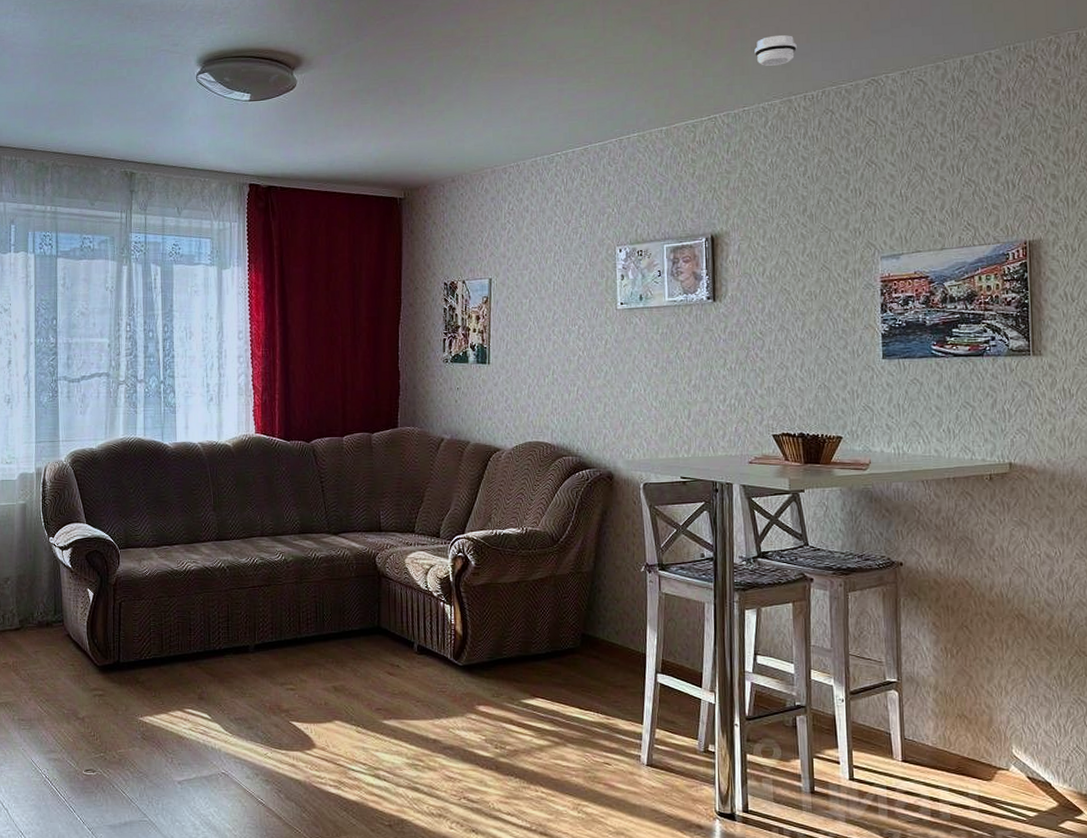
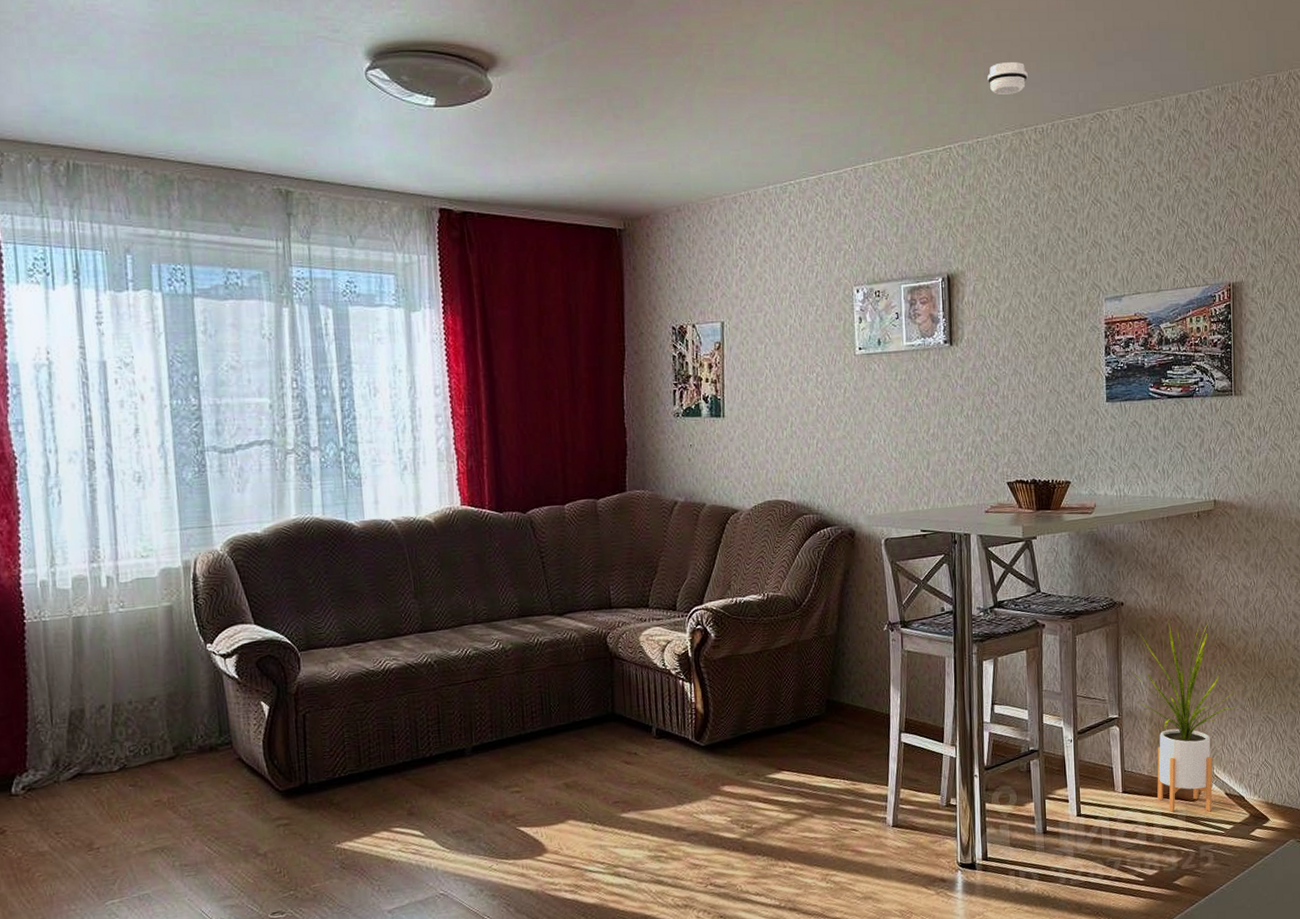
house plant: none [910,584,1042,795] -> present [1129,620,1239,812]

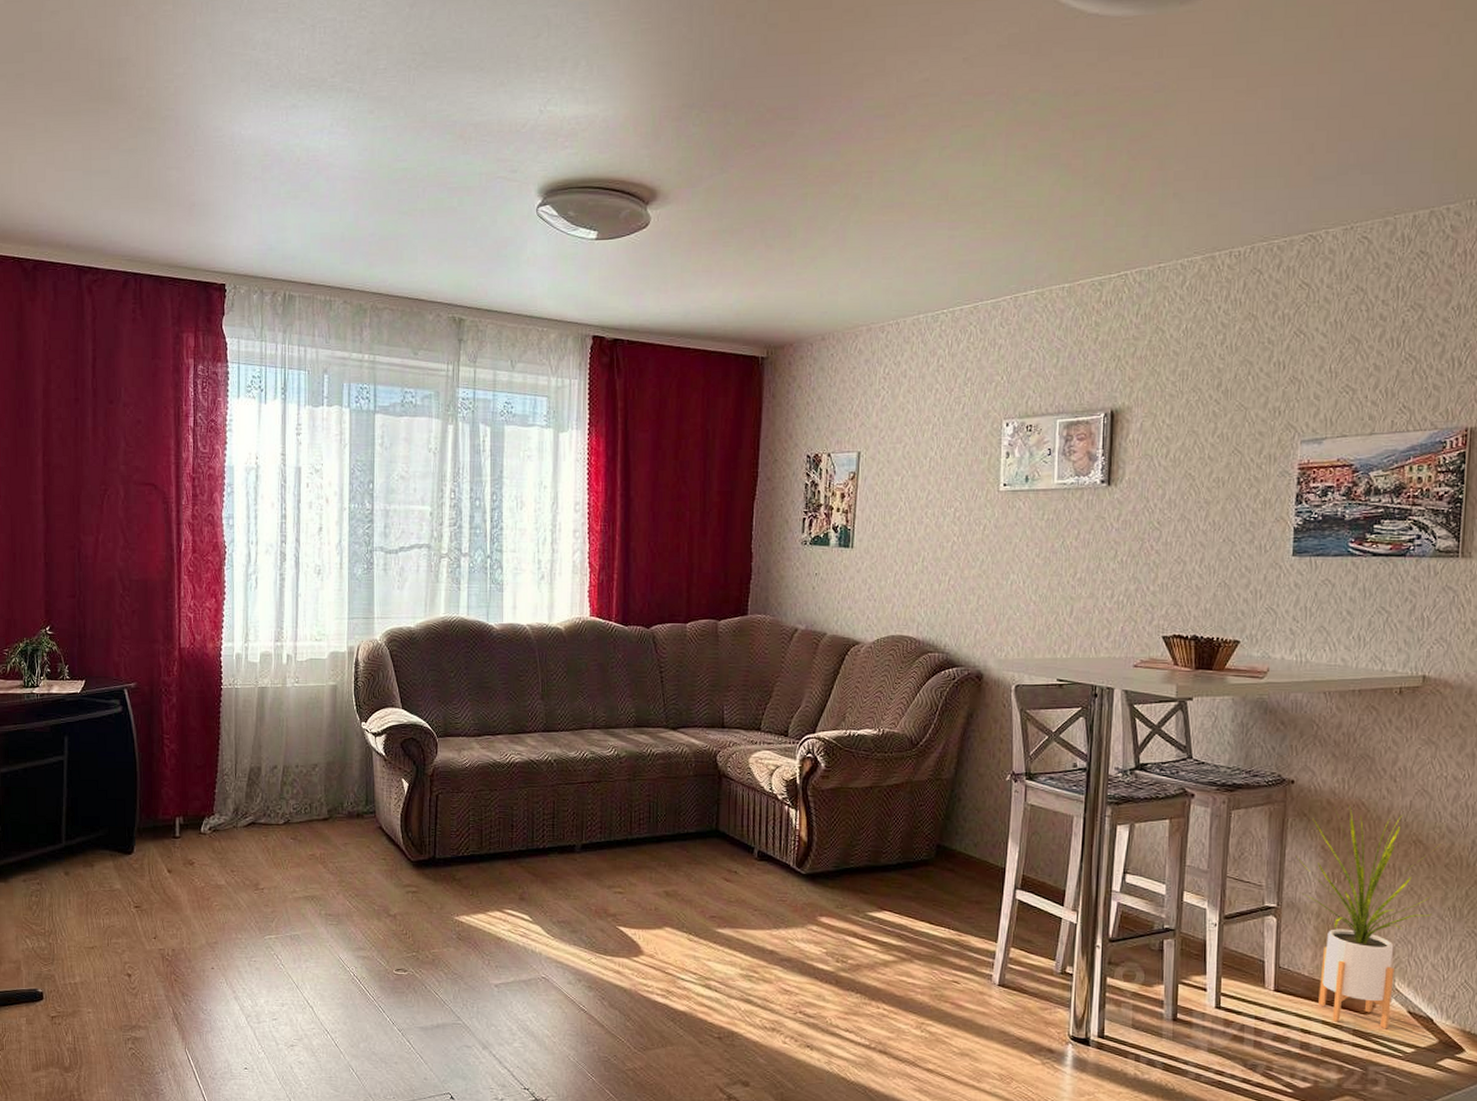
smoke detector: present [987,62,1028,94] -> none [1177,180,1226,216]

